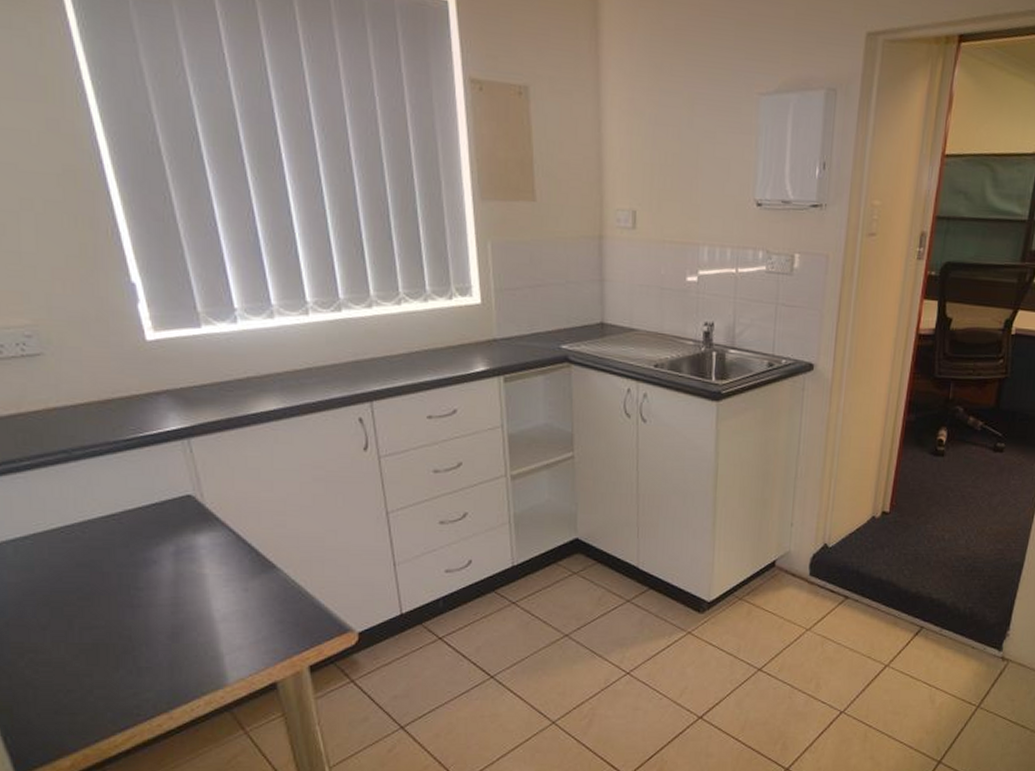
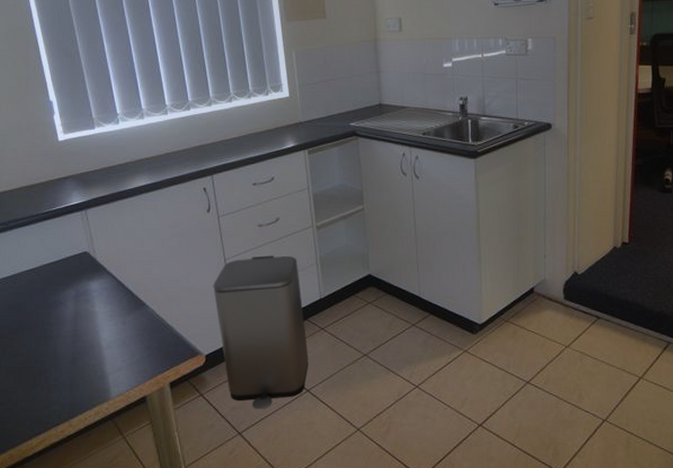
pedal bin: none [370,510,495,698] -> present [213,255,309,408]

